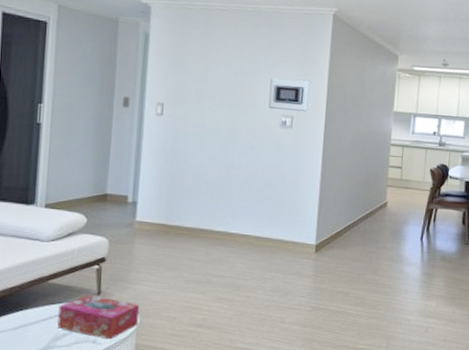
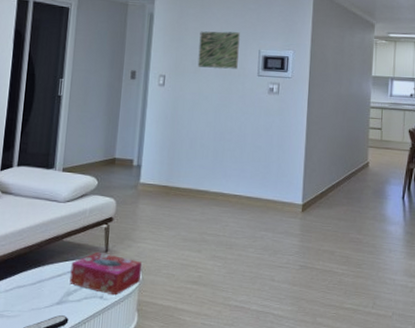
wall art: none [201,55,250,100] -> present [197,31,240,69]

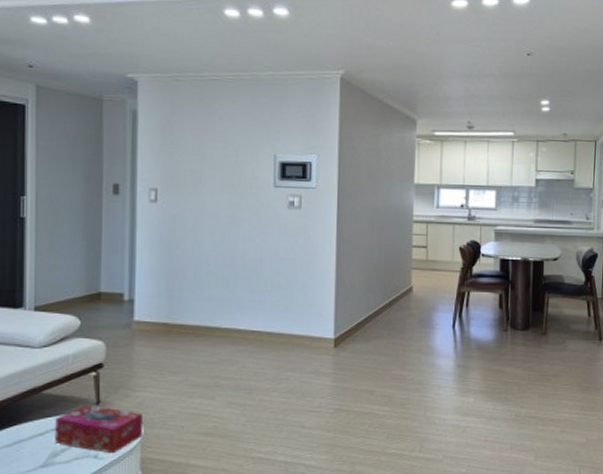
wall art: present [197,31,240,69] -> none [197,132,249,179]

